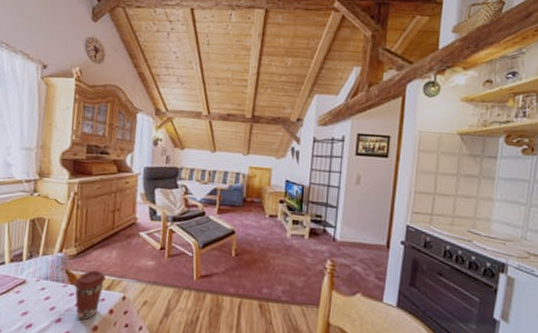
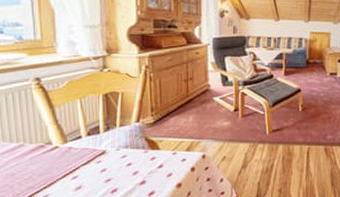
coffee cup: present [74,270,106,321] -> none [155,135,185,180]

